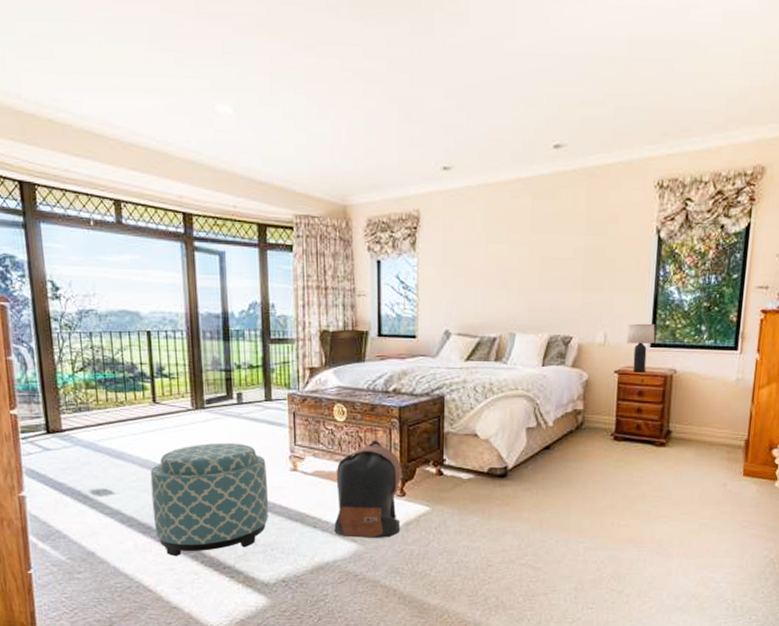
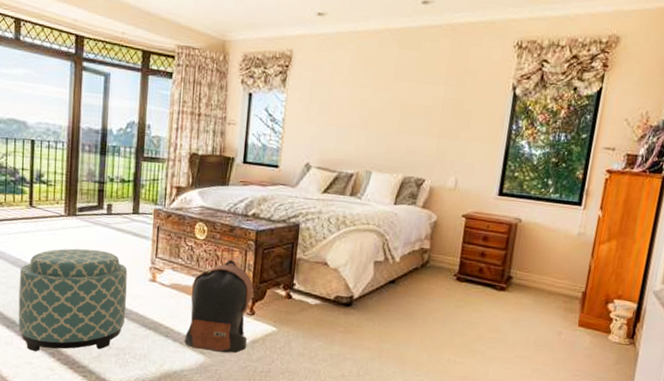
table lamp: present [627,323,656,374] -> none [476,172,505,220]

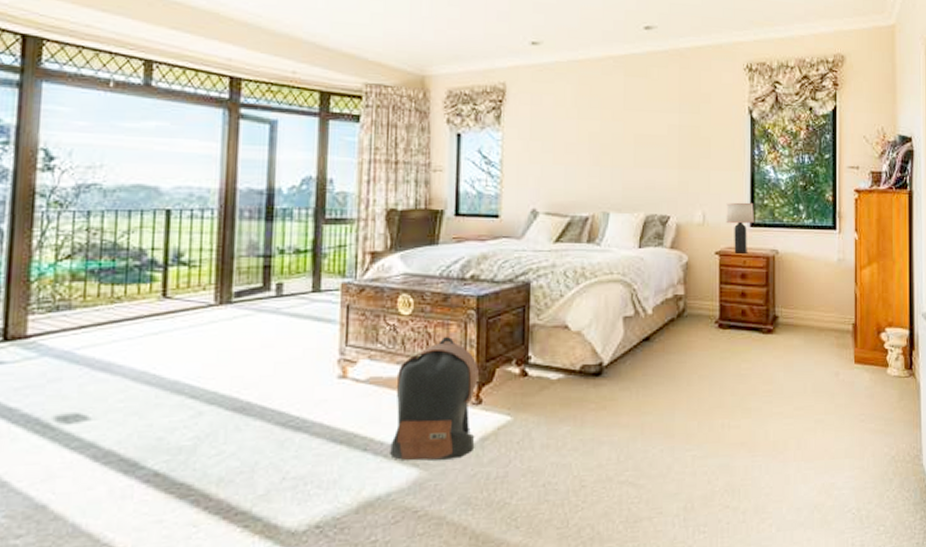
ottoman: present [18,248,128,351] -> none [142,345,307,502]
table lamp: none [476,172,505,220] -> present [726,202,755,255]

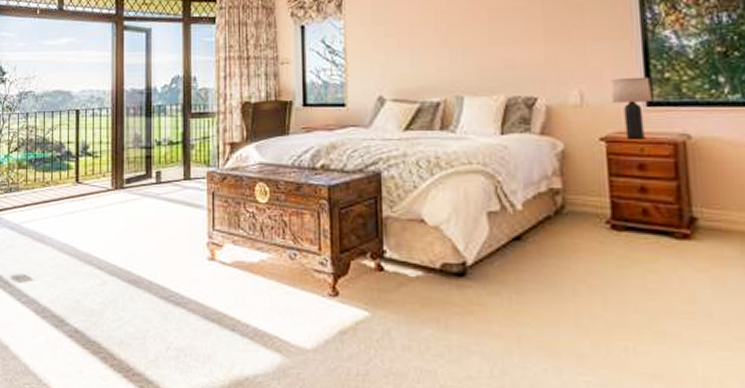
backpack: present [390,337,480,461] -> none [255,226,335,350]

